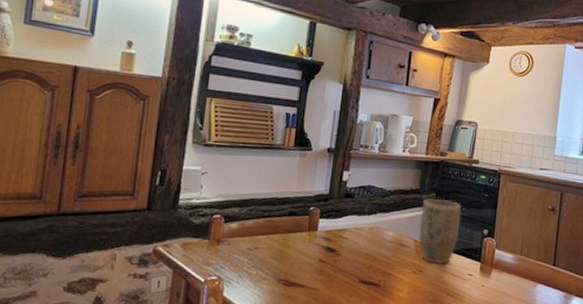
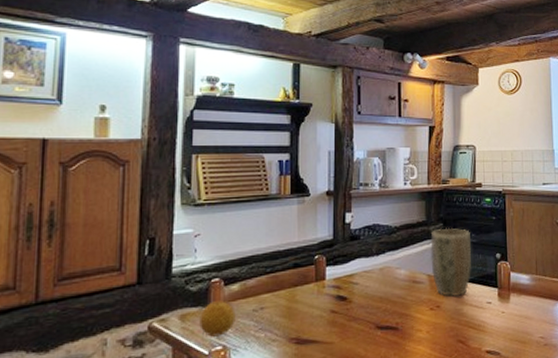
fruit: none [198,235,232,268] -> present [198,301,236,337]

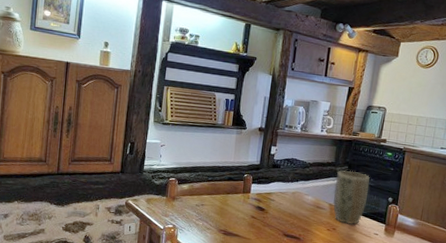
fruit: present [198,301,236,337] -> none [158,194,184,218]

